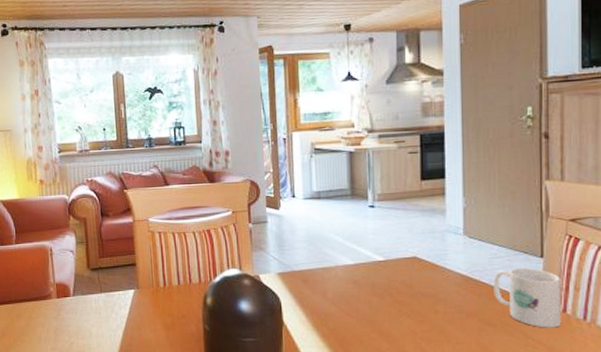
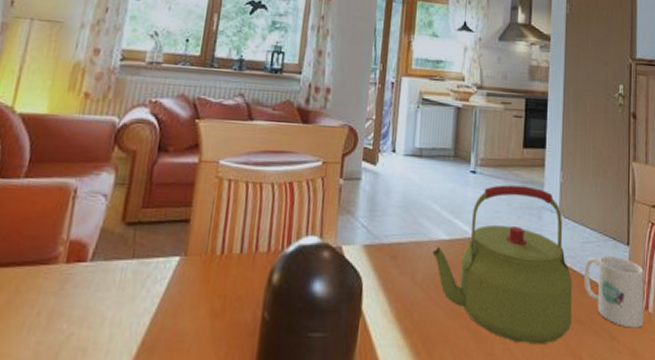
kettle: none [339,214,483,342] -> present [432,185,573,343]

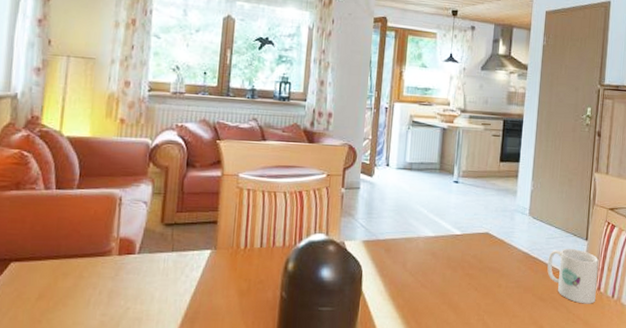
kettle: present [432,185,573,343] -> none [420,192,538,315]

